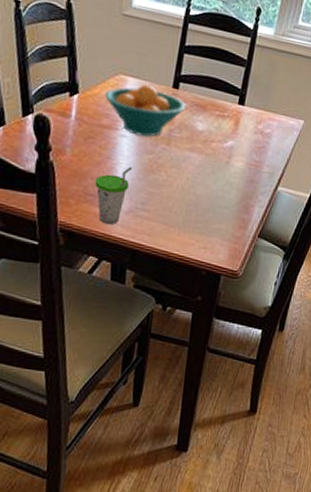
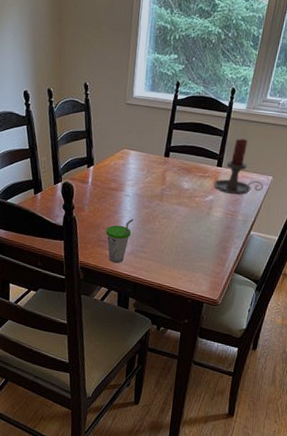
fruit bowl: present [104,84,187,137] -> none [112,155,175,196]
candle holder: none [234,71,294,141] -> present [214,138,264,195]

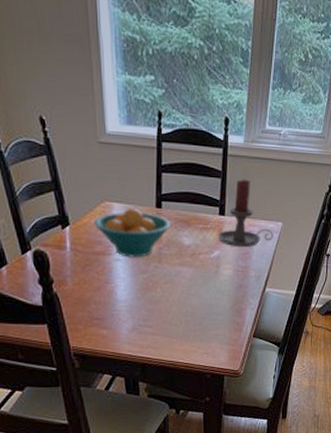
cup: present [105,219,133,264] -> none [98,288,130,344]
fruit bowl: none [112,155,175,196] -> present [93,207,171,258]

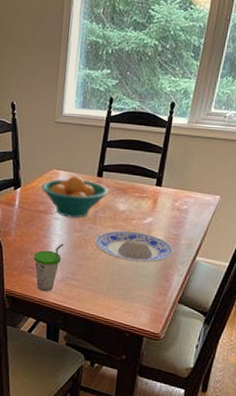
cup: none [98,288,130,344] -> present [33,243,64,292]
plate: none [163,267,244,300] -> present [94,230,174,263]
candle holder: present [218,179,274,248] -> none [153,155,210,217]

